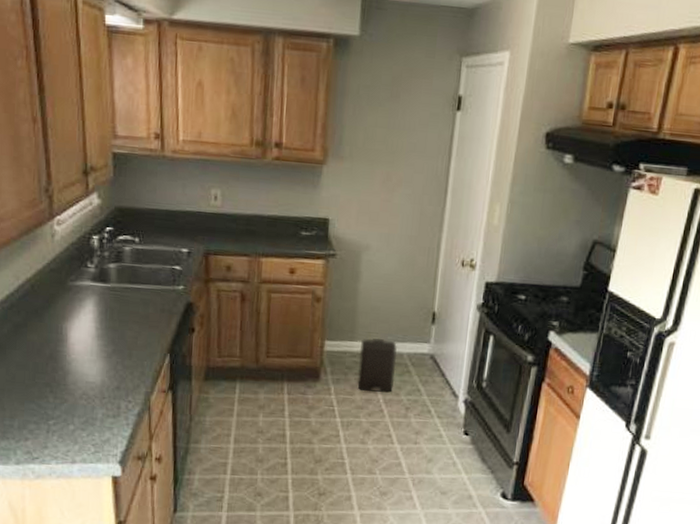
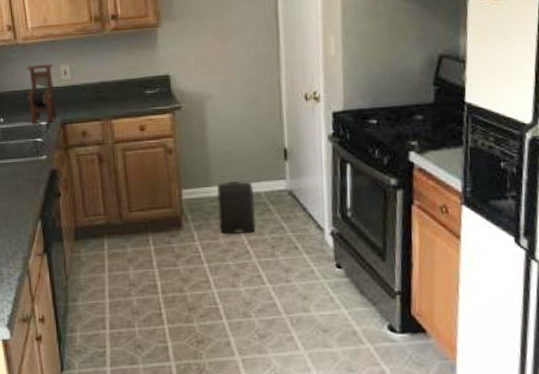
paper towel holder: none [169,183,203,251] -> present [27,64,57,124]

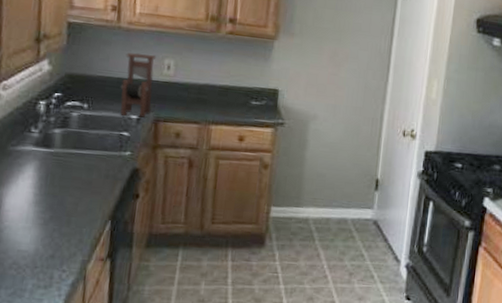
pedal bin: present [216,181,257,235] -> none [302,204,342,258]

